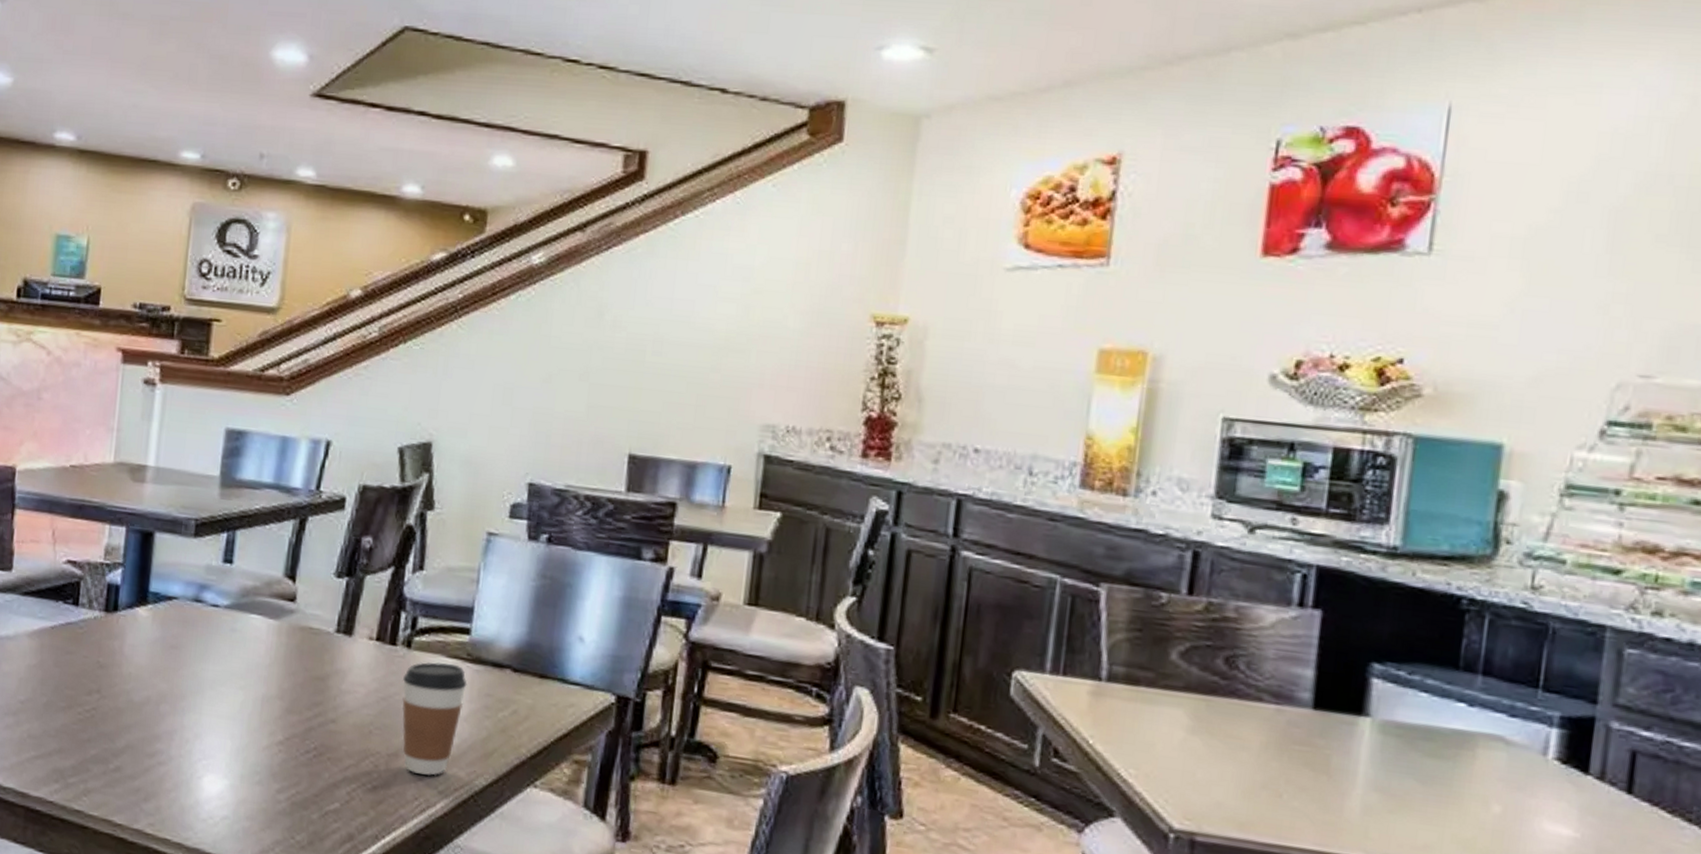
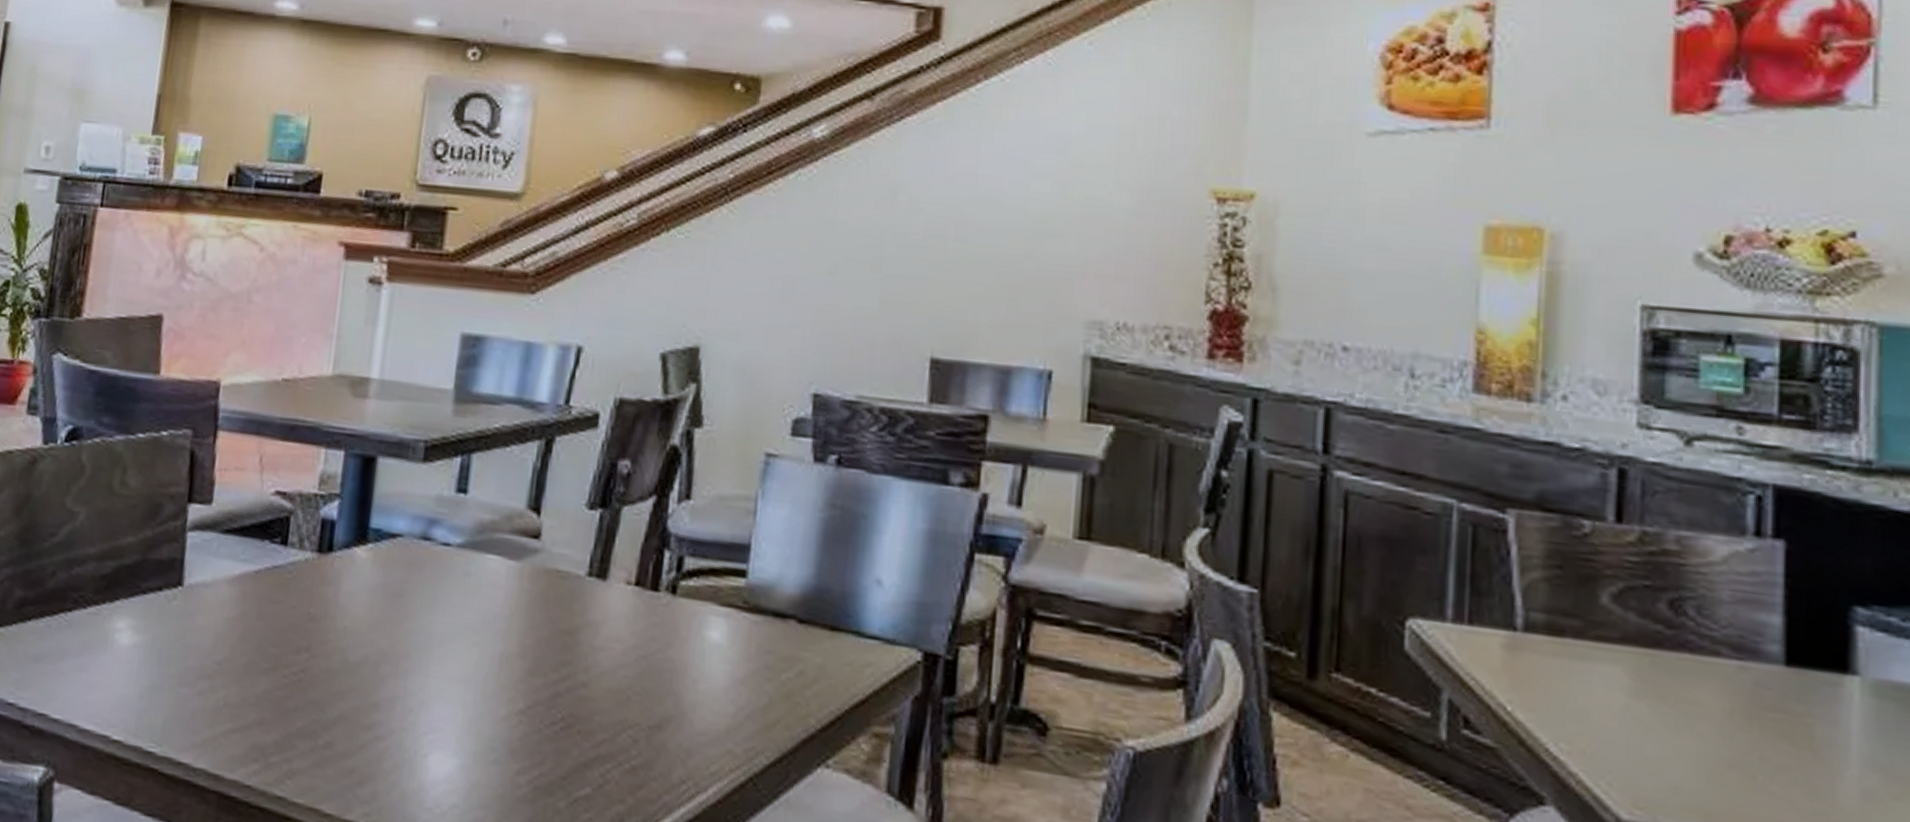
coffee cup: present [402,662,467,776] -> none [666,612,744,754]

